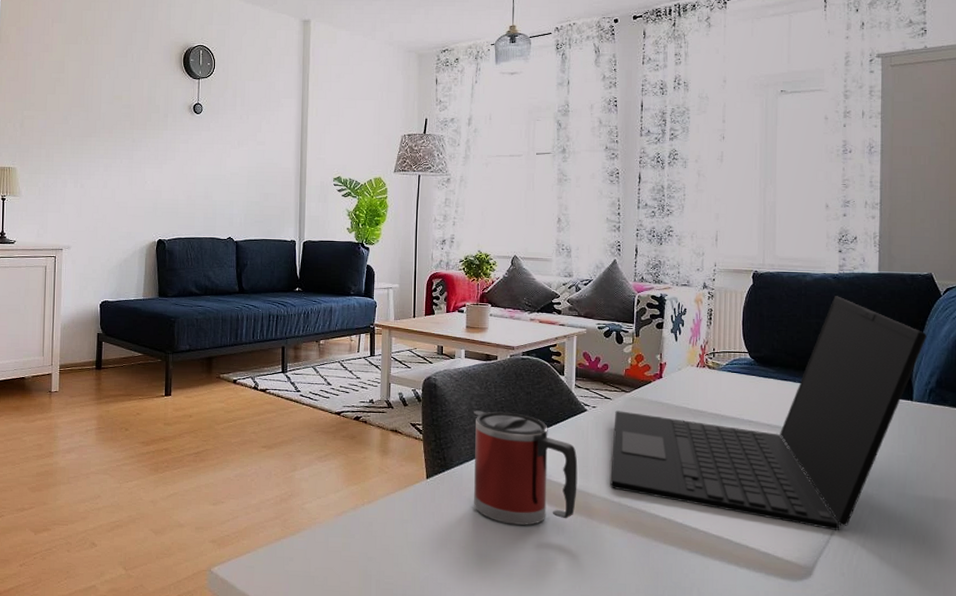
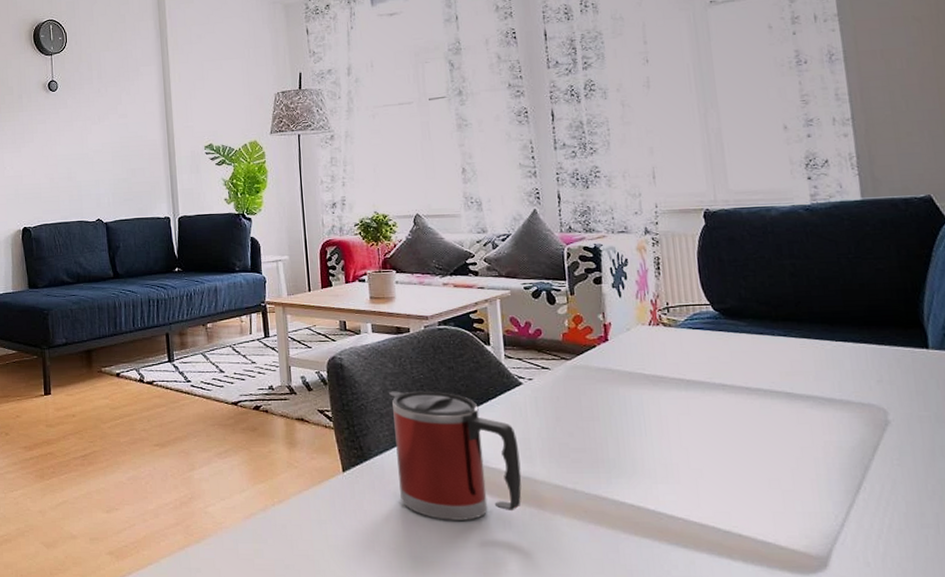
laptop: present [610,296,927,531] -> none [556,230,936,512]

